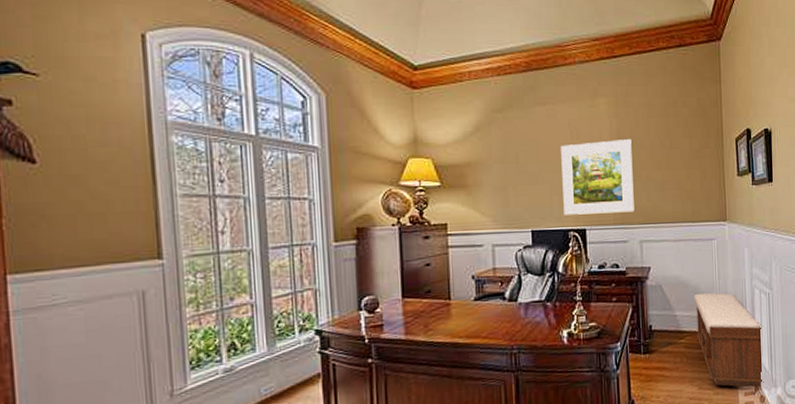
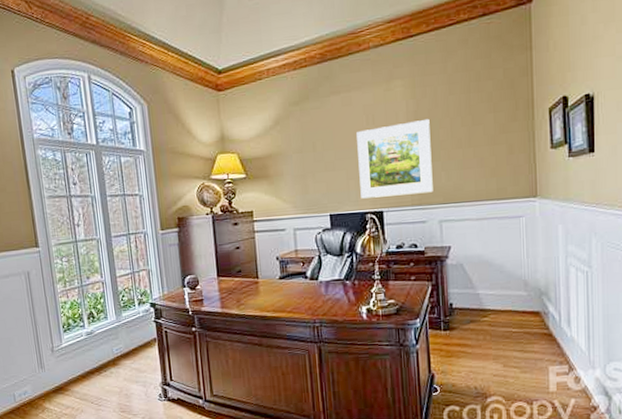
bench: present [694,293,764,388] -> none [498,271,580,368]

